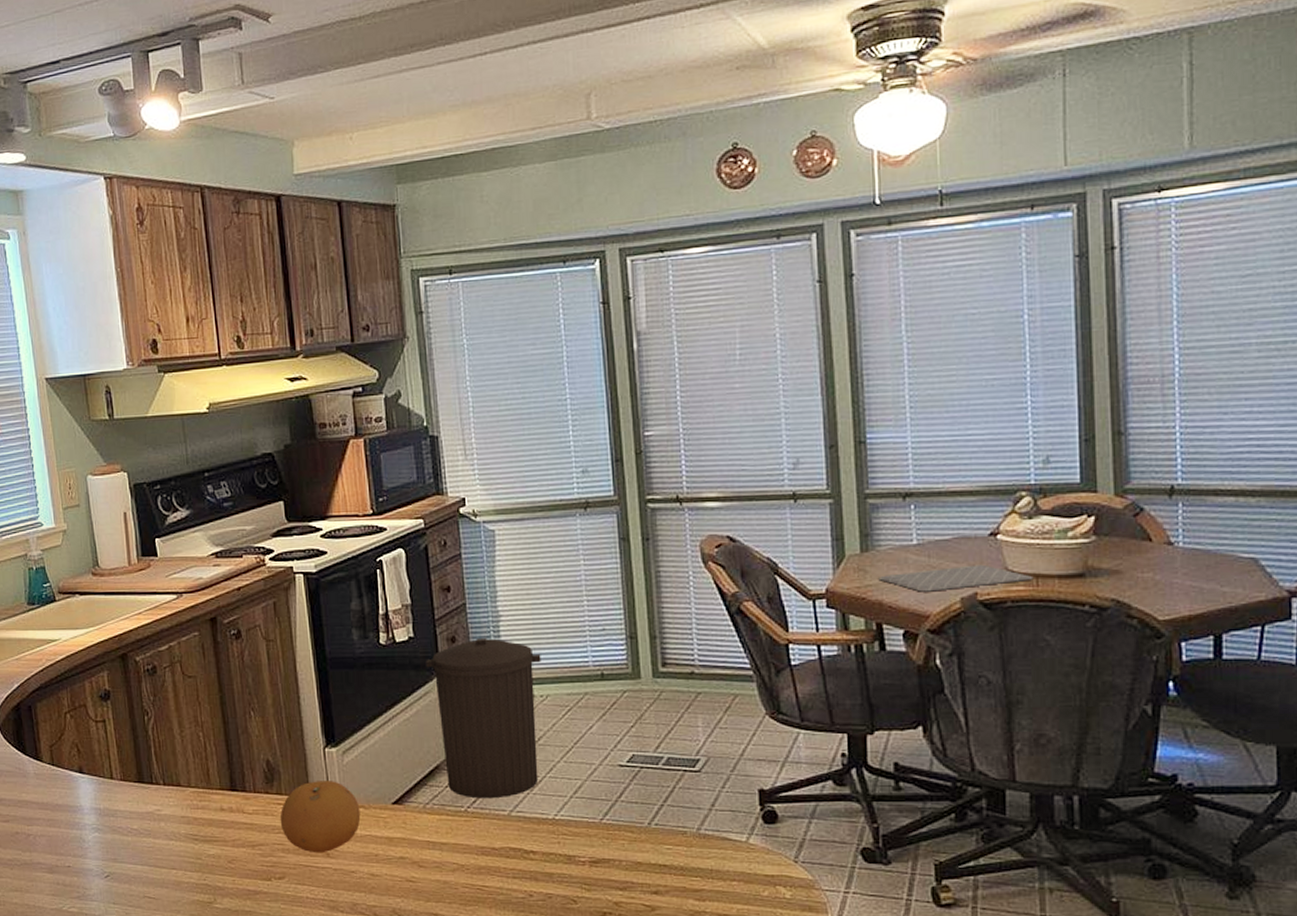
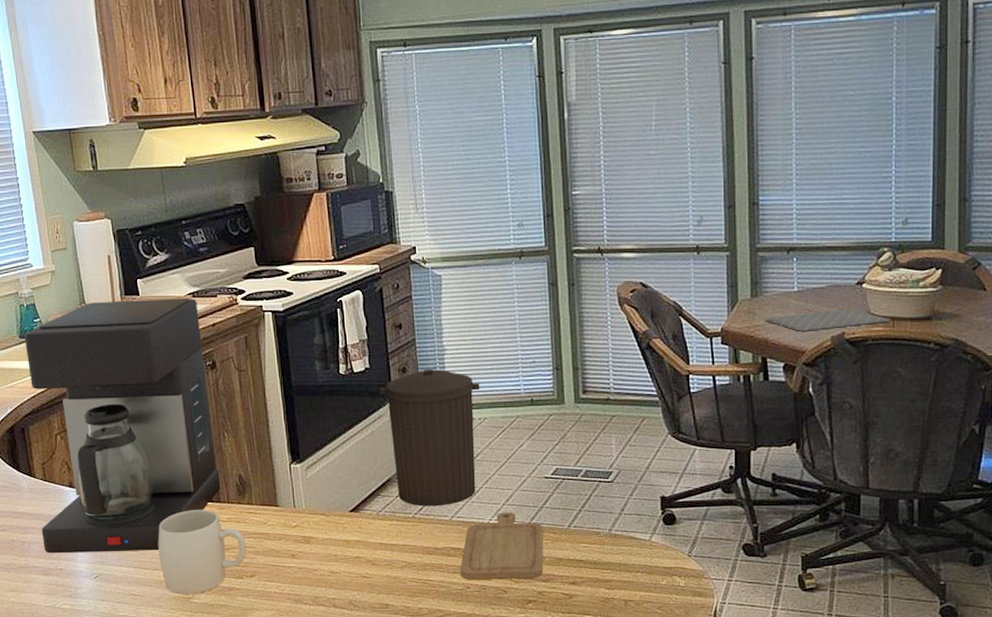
coffee maker: none [33,558,246,849] -> present [24,298,221,554]
mug: none [175,800,275,898] -> present [157,510,246,594]
fruit: present [280,781,361,853] -> none [250,492,322,555]
chopping board: none [521,806,620,887] -> present [460,512,544,579]

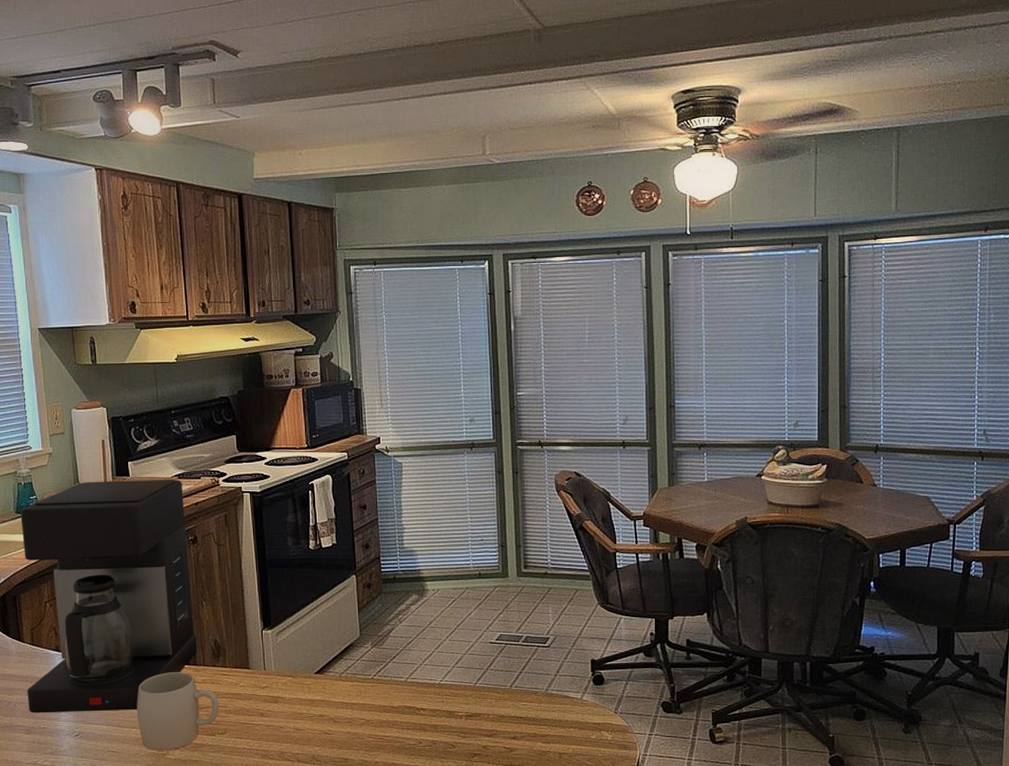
trash can: present [380,368,480,506] -> none [345,545,434,669]
chopping board: present [460,512,544,579] -> none [414,673,488,735]
placemat: present [765,308,891,332] -> none [680,497,785,516]

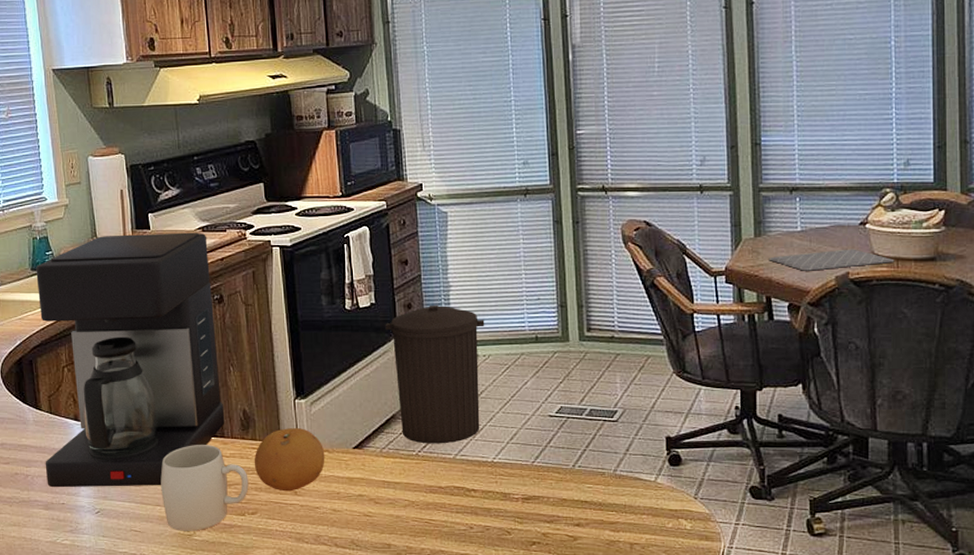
fruit: none [224,656,289,713] -> present [254,428,325,492]
trash can: none [345,545,434,669] -> present [385,304,485,444]
placemat: none [680,497,785,516] -> present [768,249,895,271]

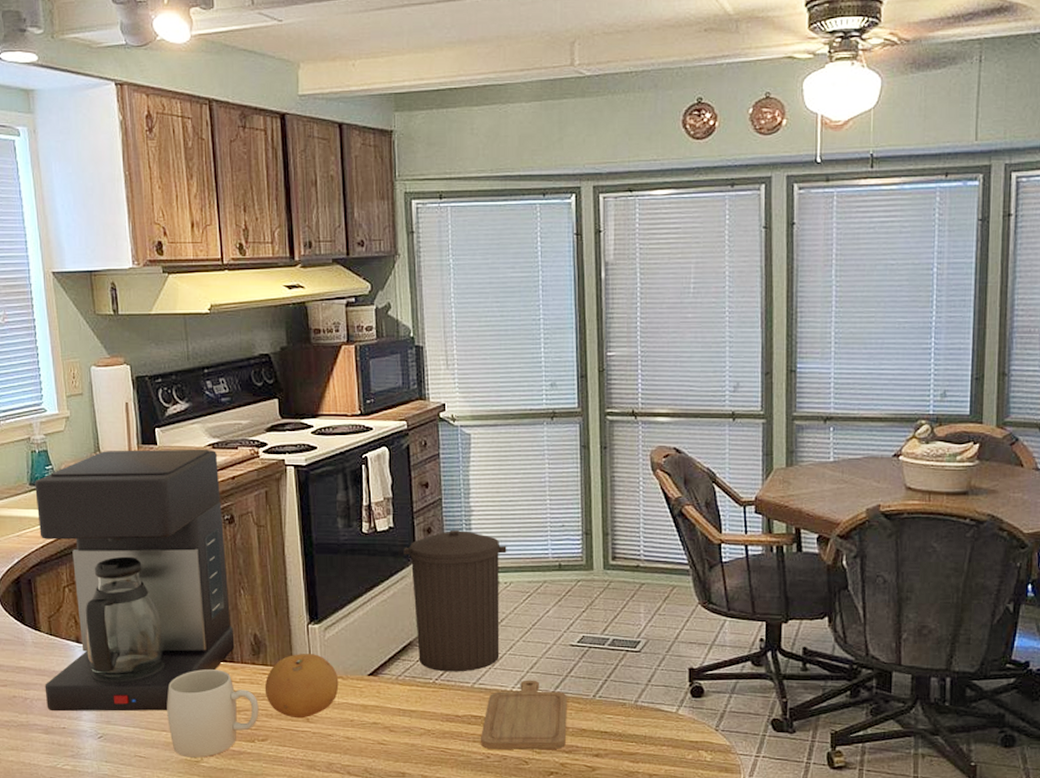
chopping board: none [464,450,548,520] -> present [481,680,567,750]
placemat: present [768,249,895,271] -> none [799,481,927,503]

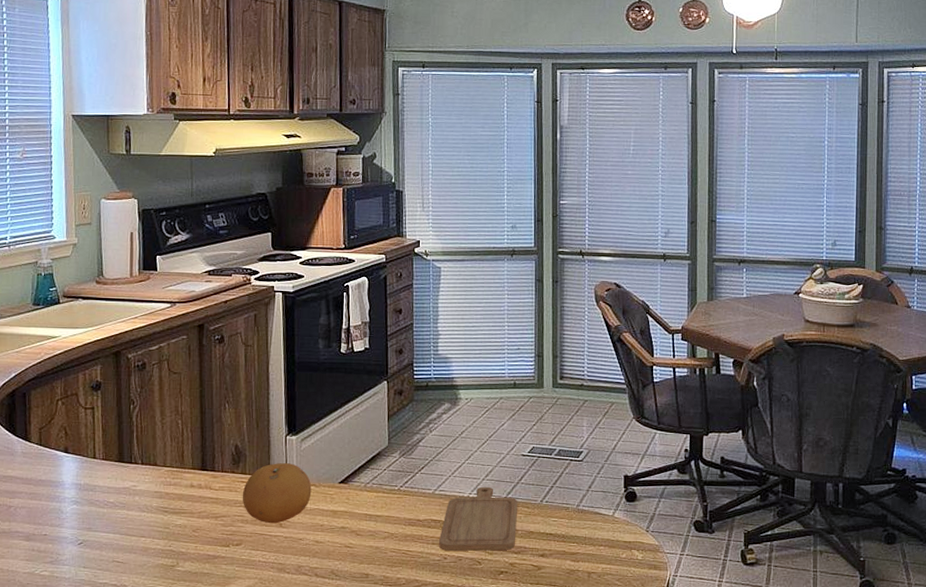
coffee maker: present [35,449,235,712] -> none [29,274,217,519]
mug: present [166,669,259,758] -> none [147,478,236,562]
trash can: present [403,529,507,672] -> none [377,351,469,480]

